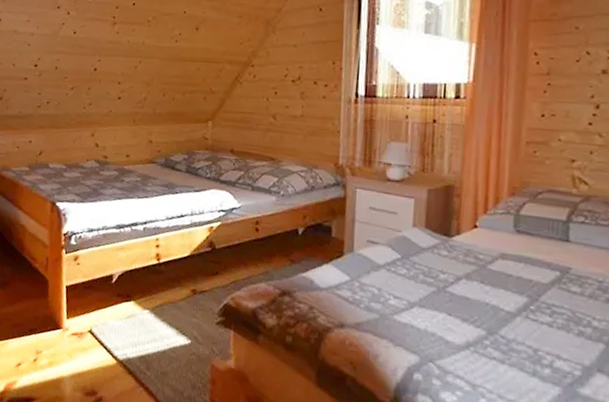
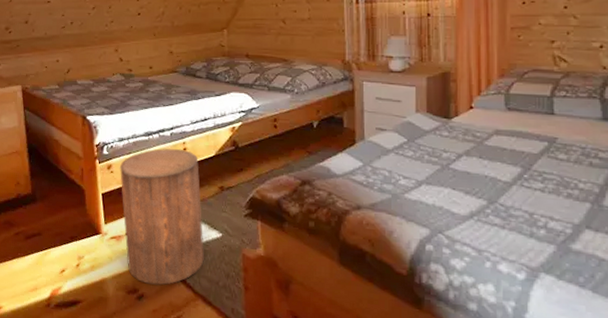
stool: none [86,243,171,390] -> present [119,148,205,285]

